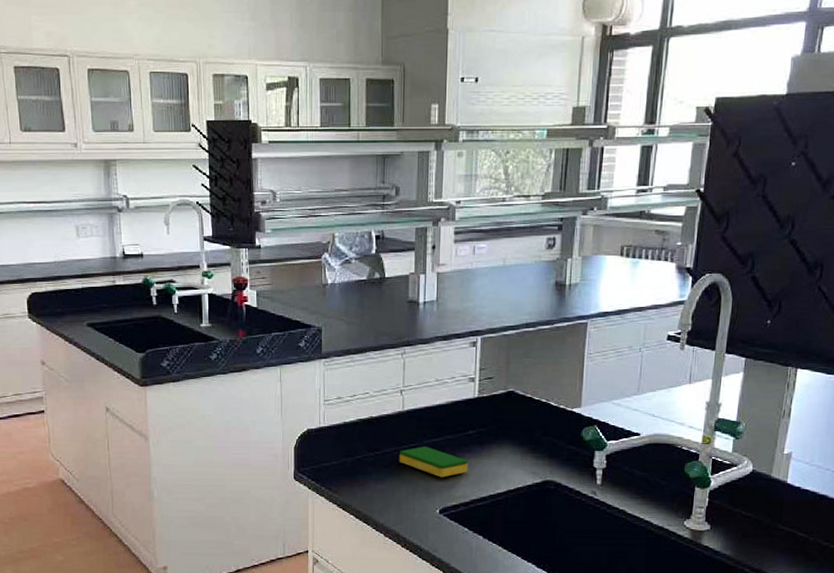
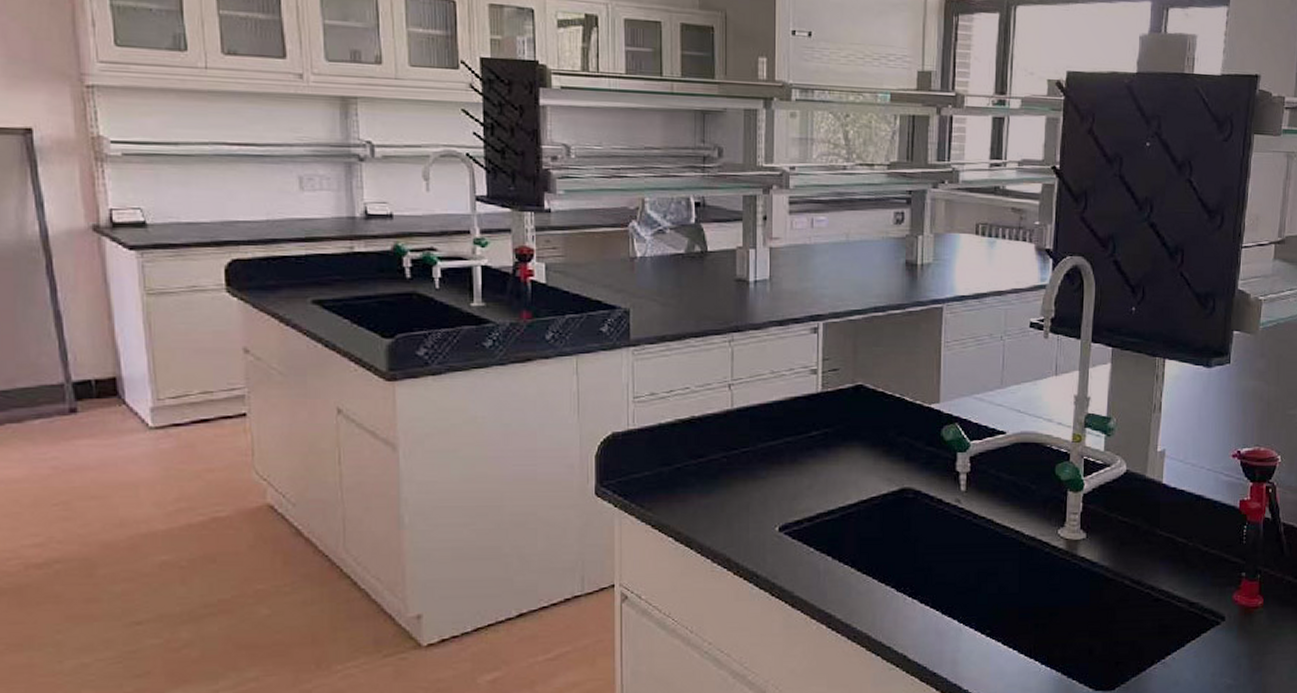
dish sponge: present [399,446,469,478] -> none [728,451,813,488]

